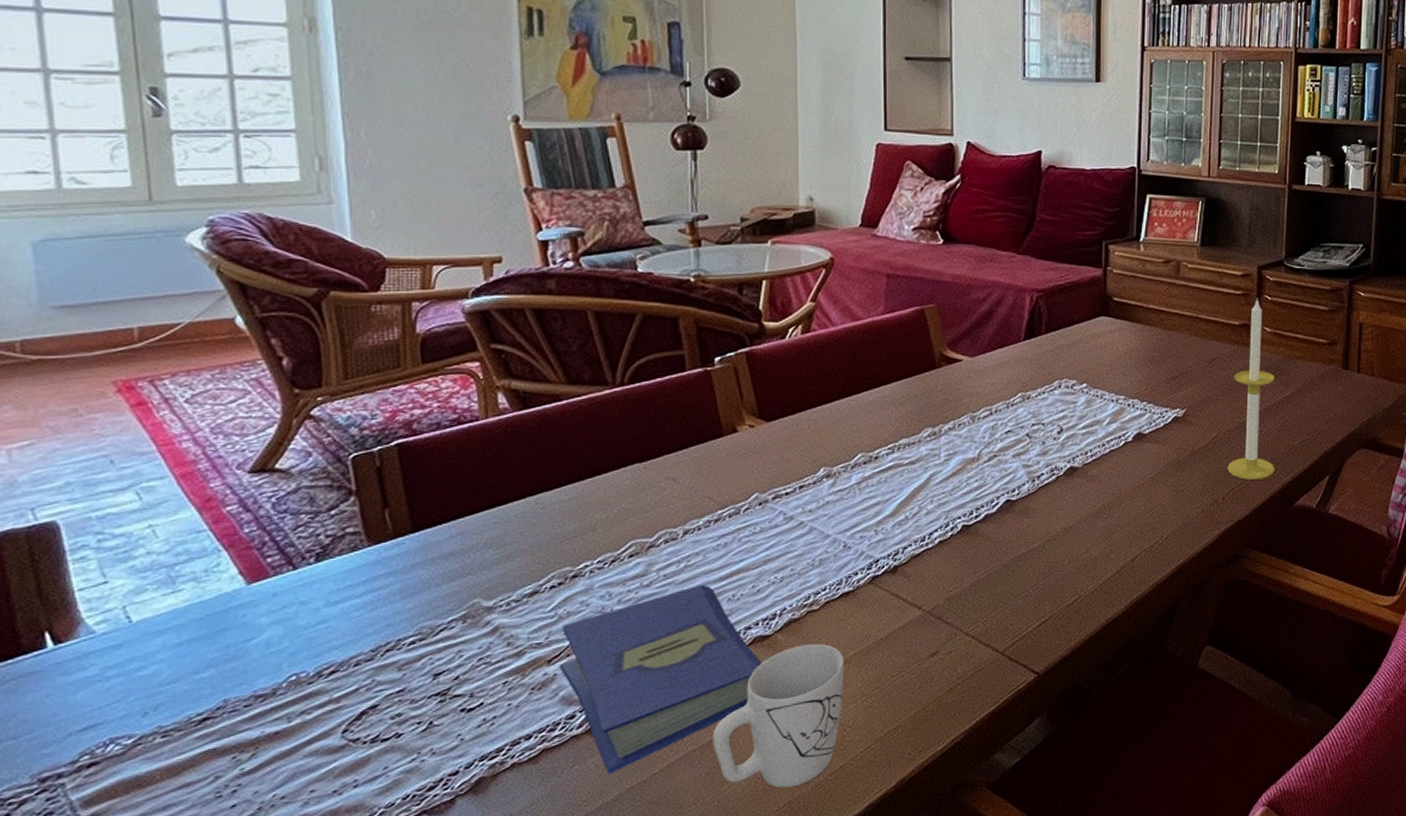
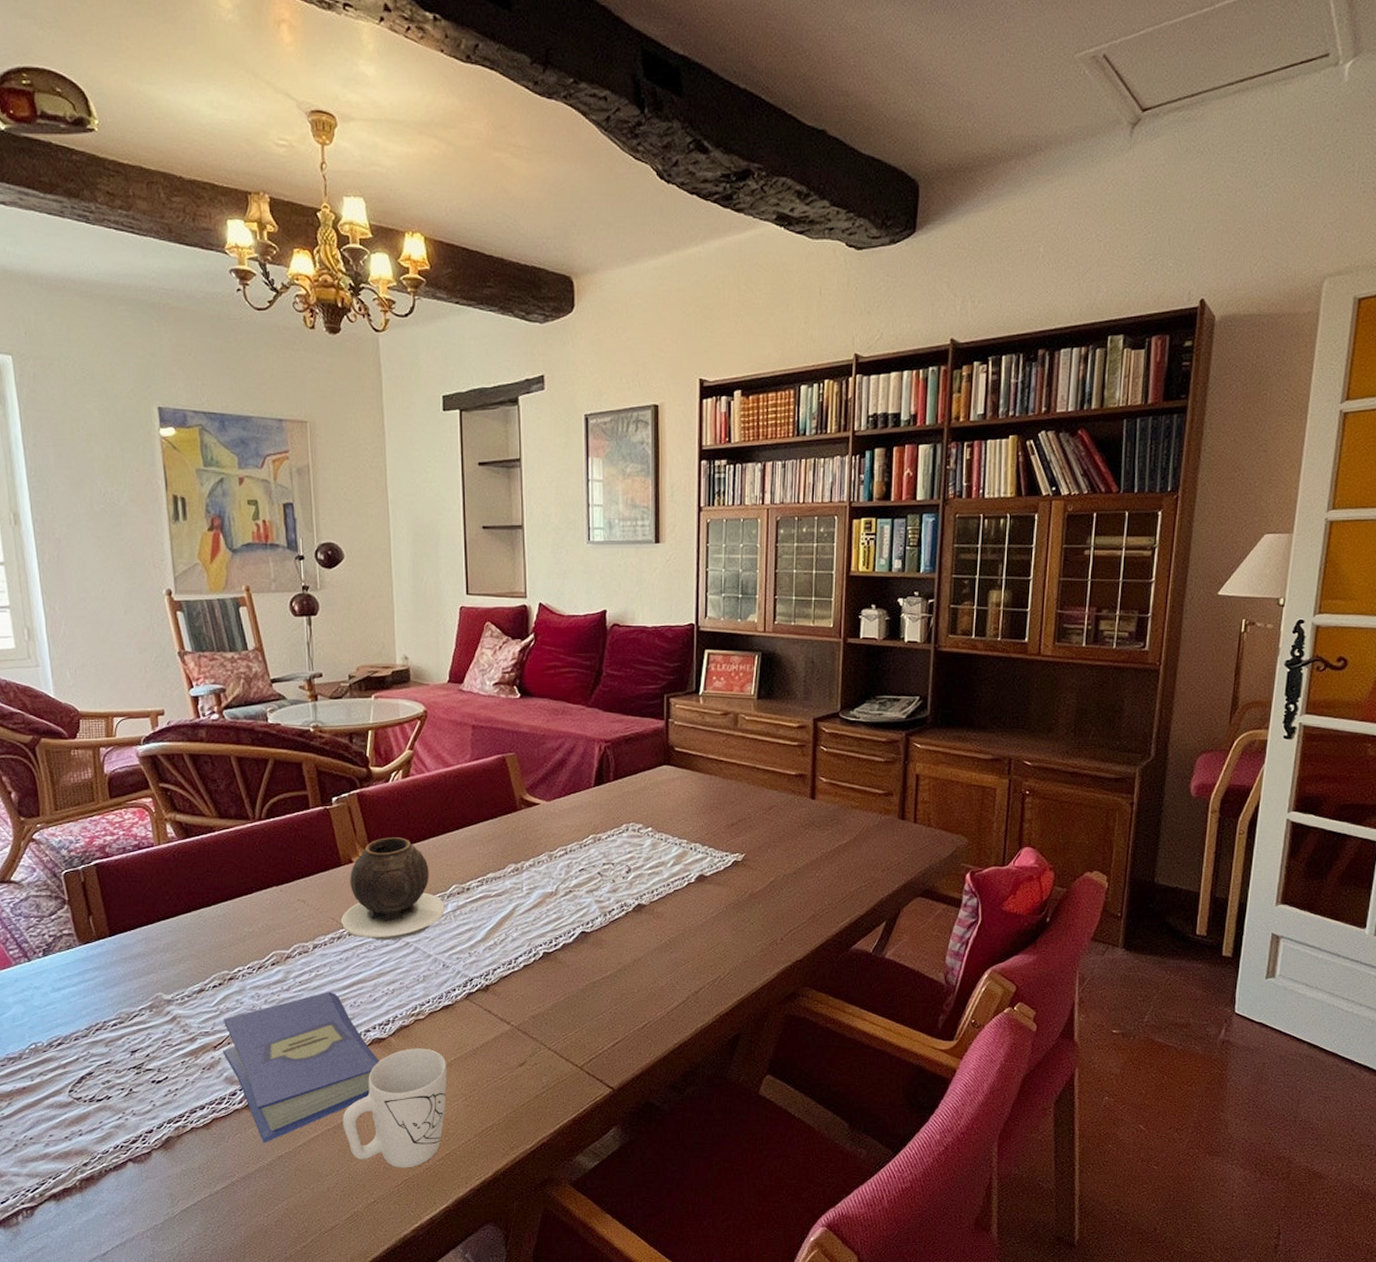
vase: none [719,401,848,521] -> present [340,837,445,940]
candle: present [1227,298,1275,480] -> none [785,749,831,923]

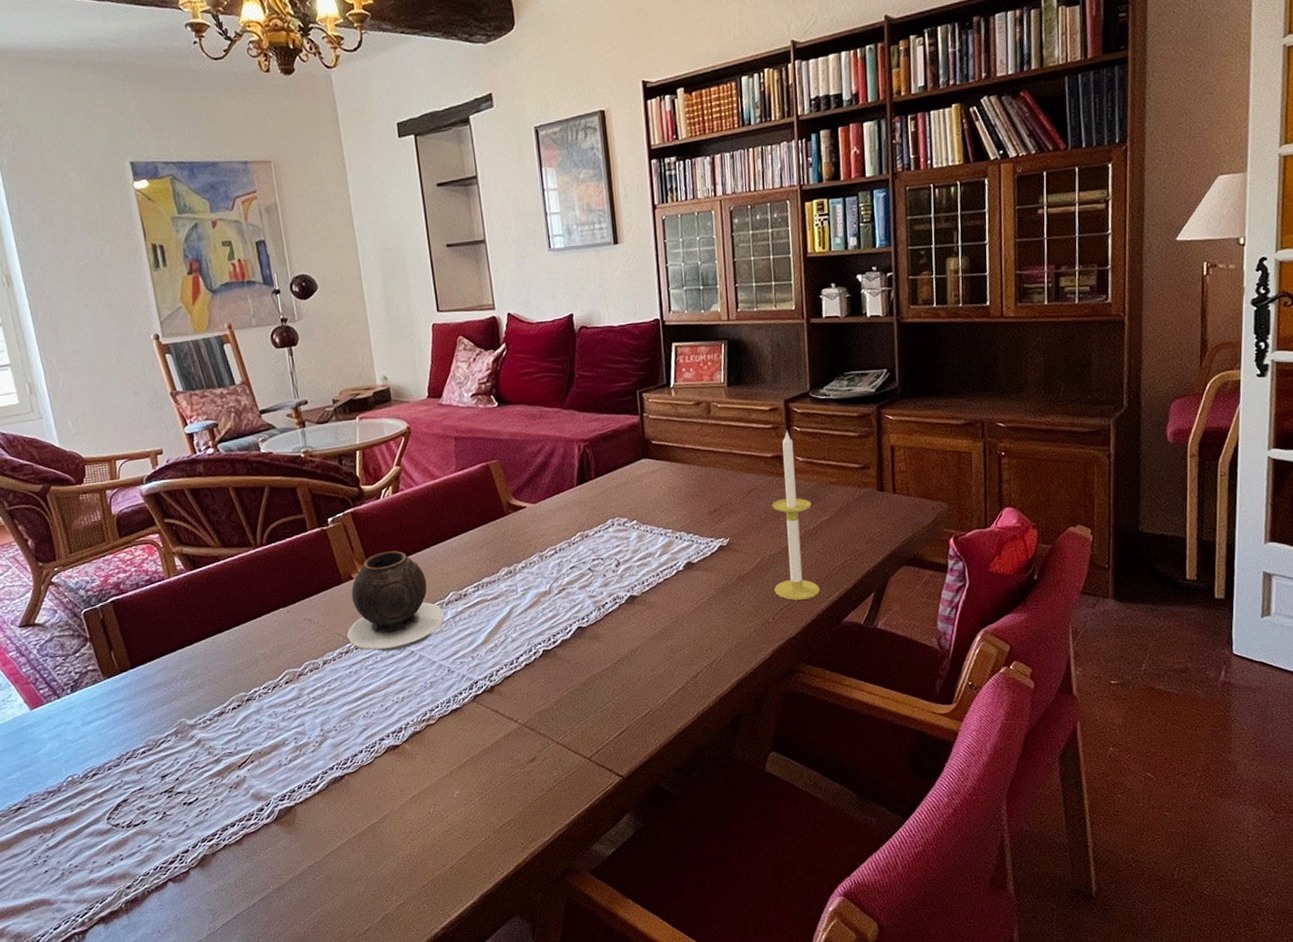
hardcover book: present [223,992,380,1143] -> none [245,704,396,855]
mug: present [342,1048,448,1168] -> none [366,751,464,869]
candle: none [785,749,831,923] -> present [772,430,820,600]

